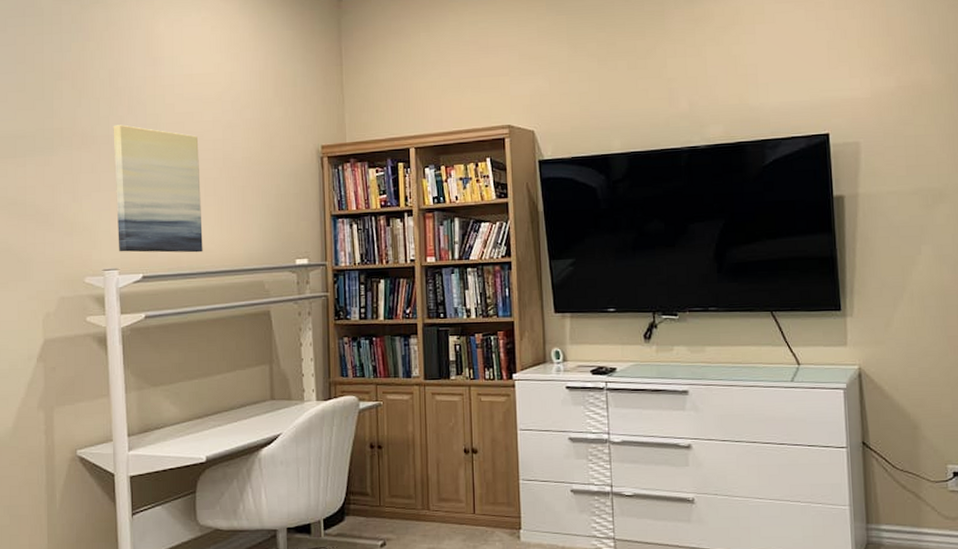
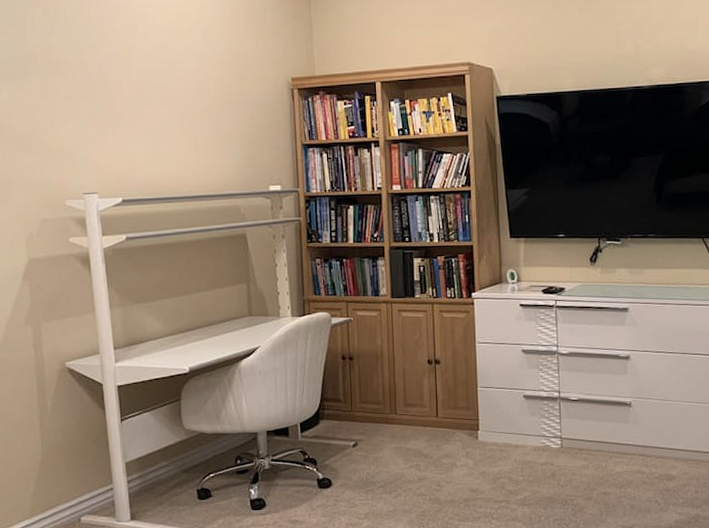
wall art: present [113,125,203,253] -> none [87,53,180,178]

